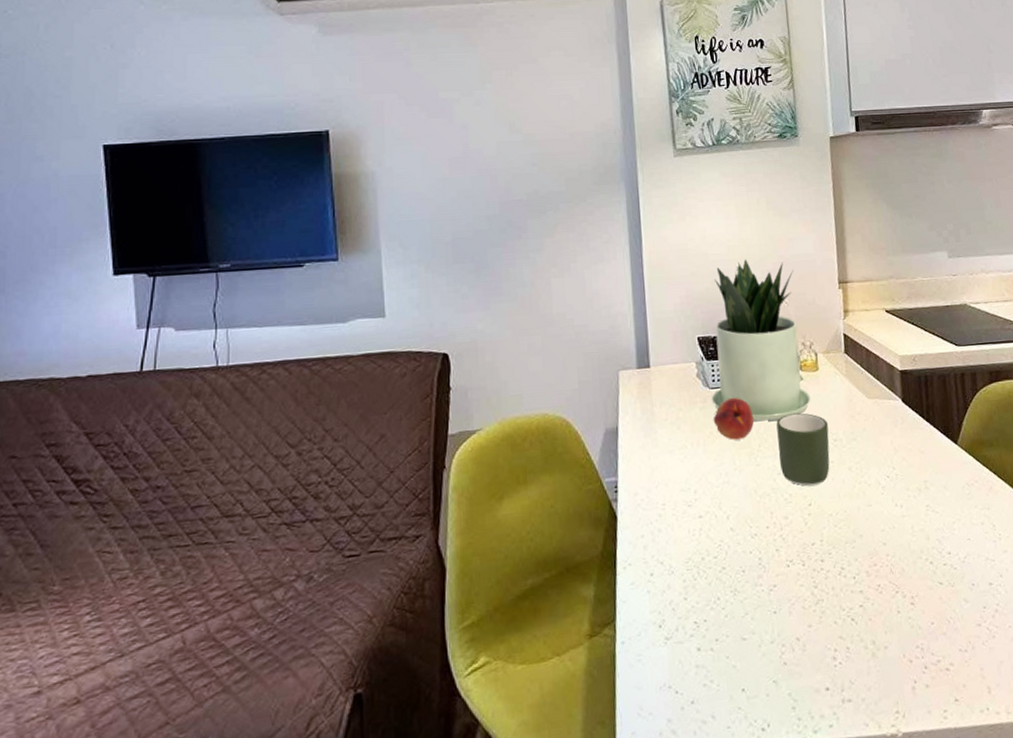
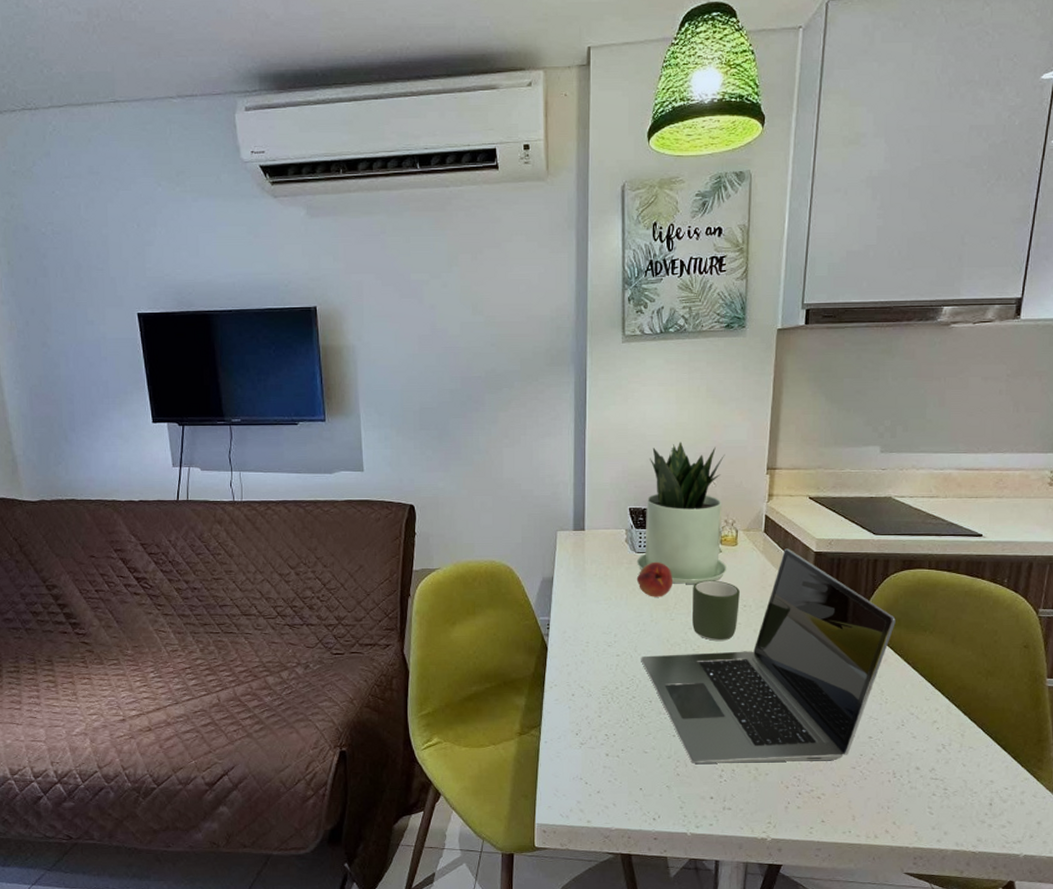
laptop: none [727,369,994,646] -> present [641,548,896,763]

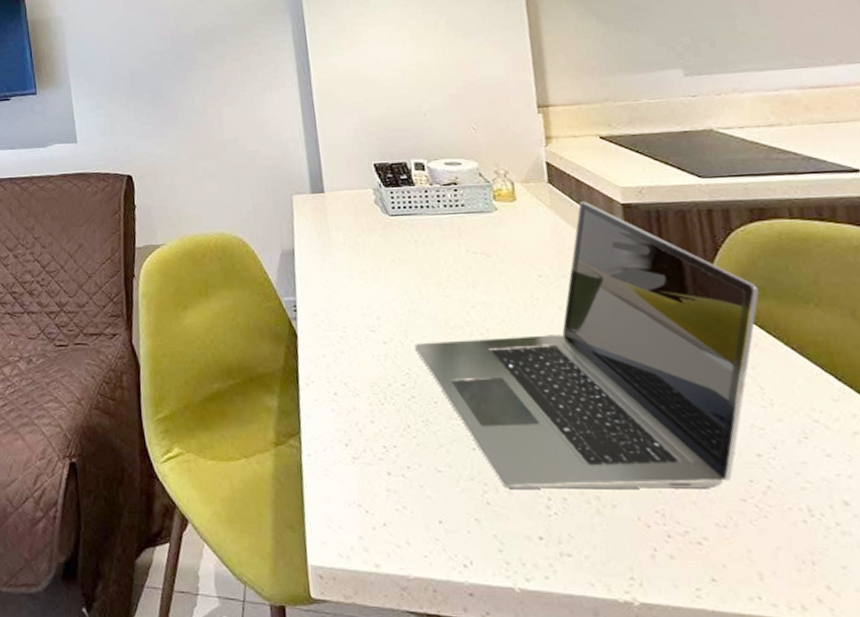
planter: present [636,442,728,584] -> none [390,84,509,251]
fruit: present [636,561,674,597] -> none [394,225,442,269]
mug: present [692,580,740,641] -> none [467,245,535,322]

